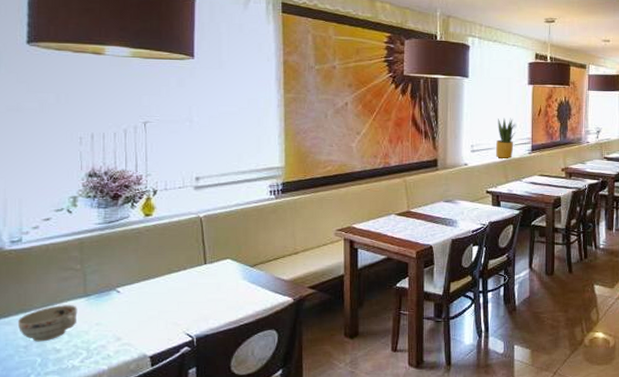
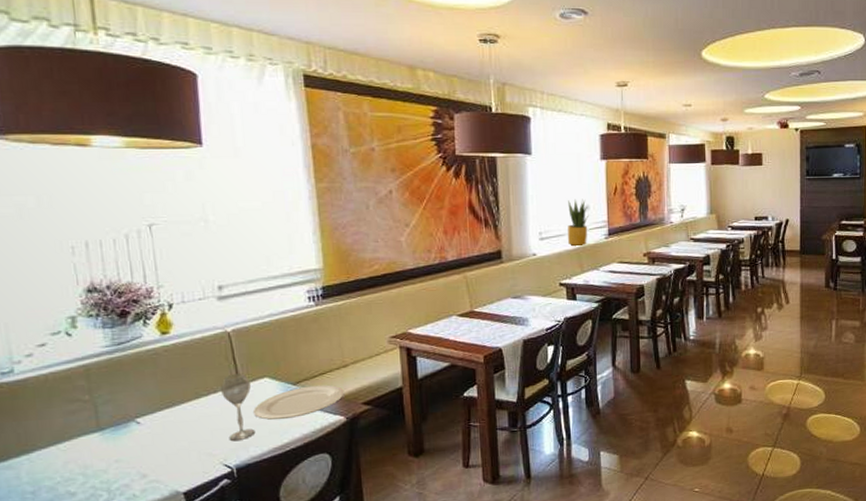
teacup: present [17,305,78,342] -> none [19,441,92,486]
wineglass: none [190,254,216,313] -> present [221,373,256,441]
plate: none [214,268,294,296] -> present [252,384,345,420]

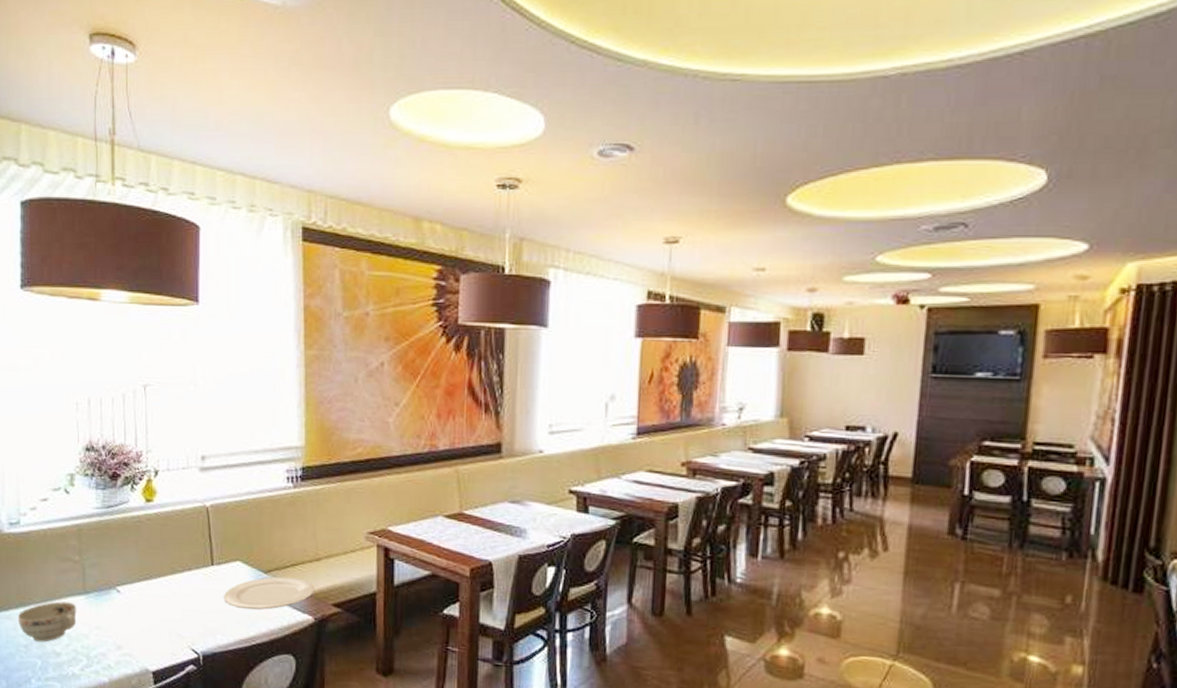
teacup: none [19,441,92,486] -> present [17,601,77,642]
wineglass: present [221,373,256,441] -> none [196,552,224,625]
planter: present [567,198,589,247] -> none [583,385,614,446]

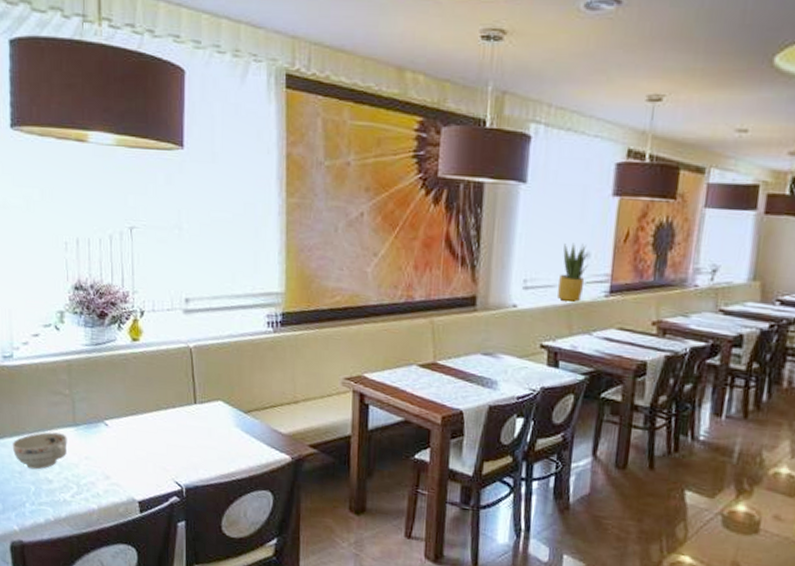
plate: present [223,576,315,610] -> none [205,416,293,448]
planter: none [583,385,614,446] -> present [556,242,588,303]

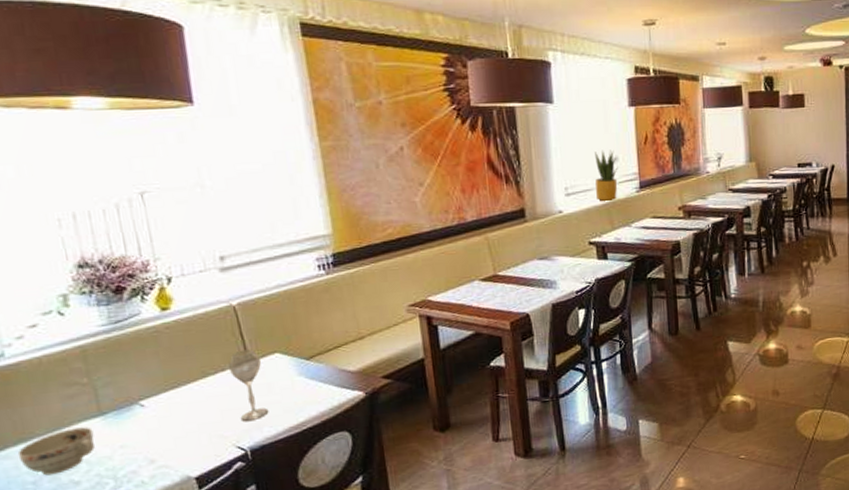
wineglass: none [179,391,206,460] -> present [229,349,269,421]

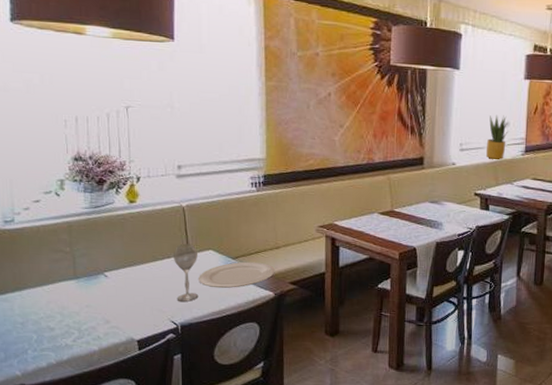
teacup: present [17,427,95,476] -> none [13,285,69,320]
plate: none [264,358,362,398] -> present [197,261,275,288]

